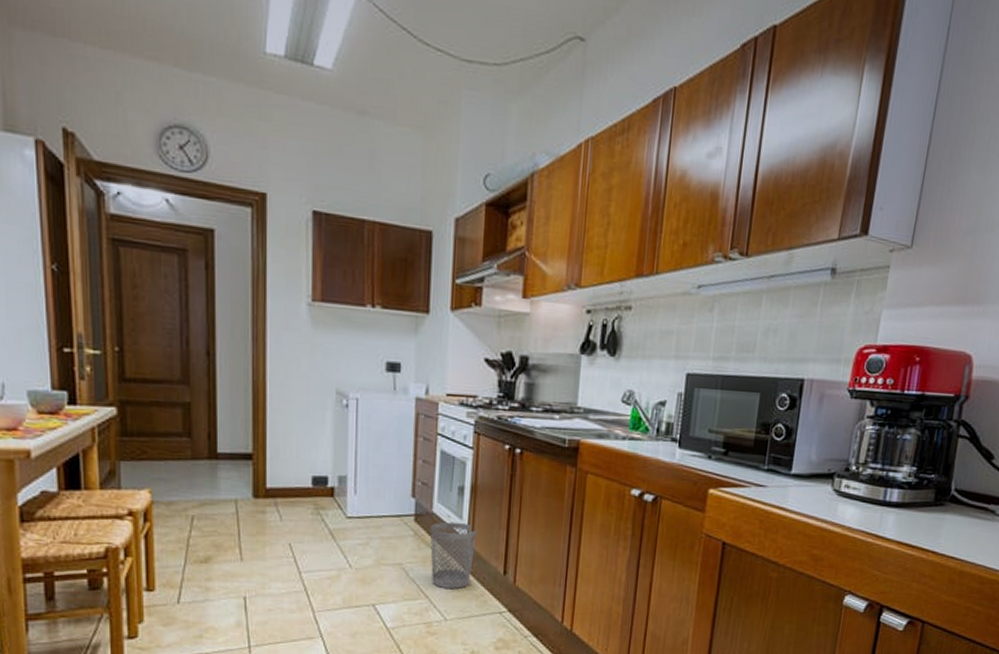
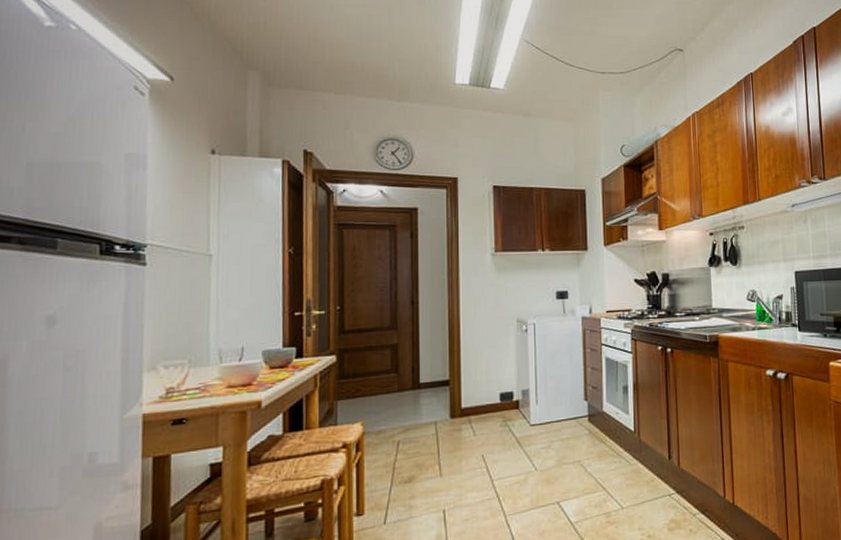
wastebasket: present [429,521,478,589] -> none [602,417,643,479]

